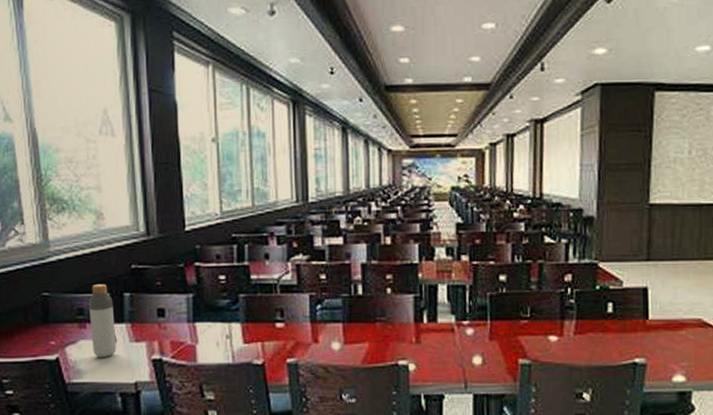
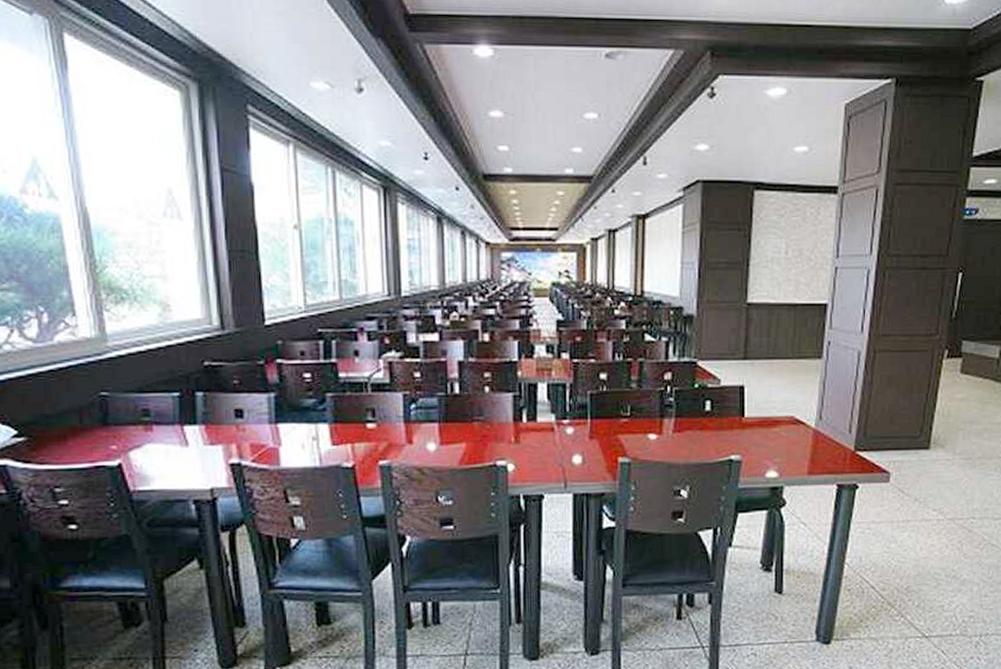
bottle: present [88,283,117,357] -> none [154,382,189,462]

